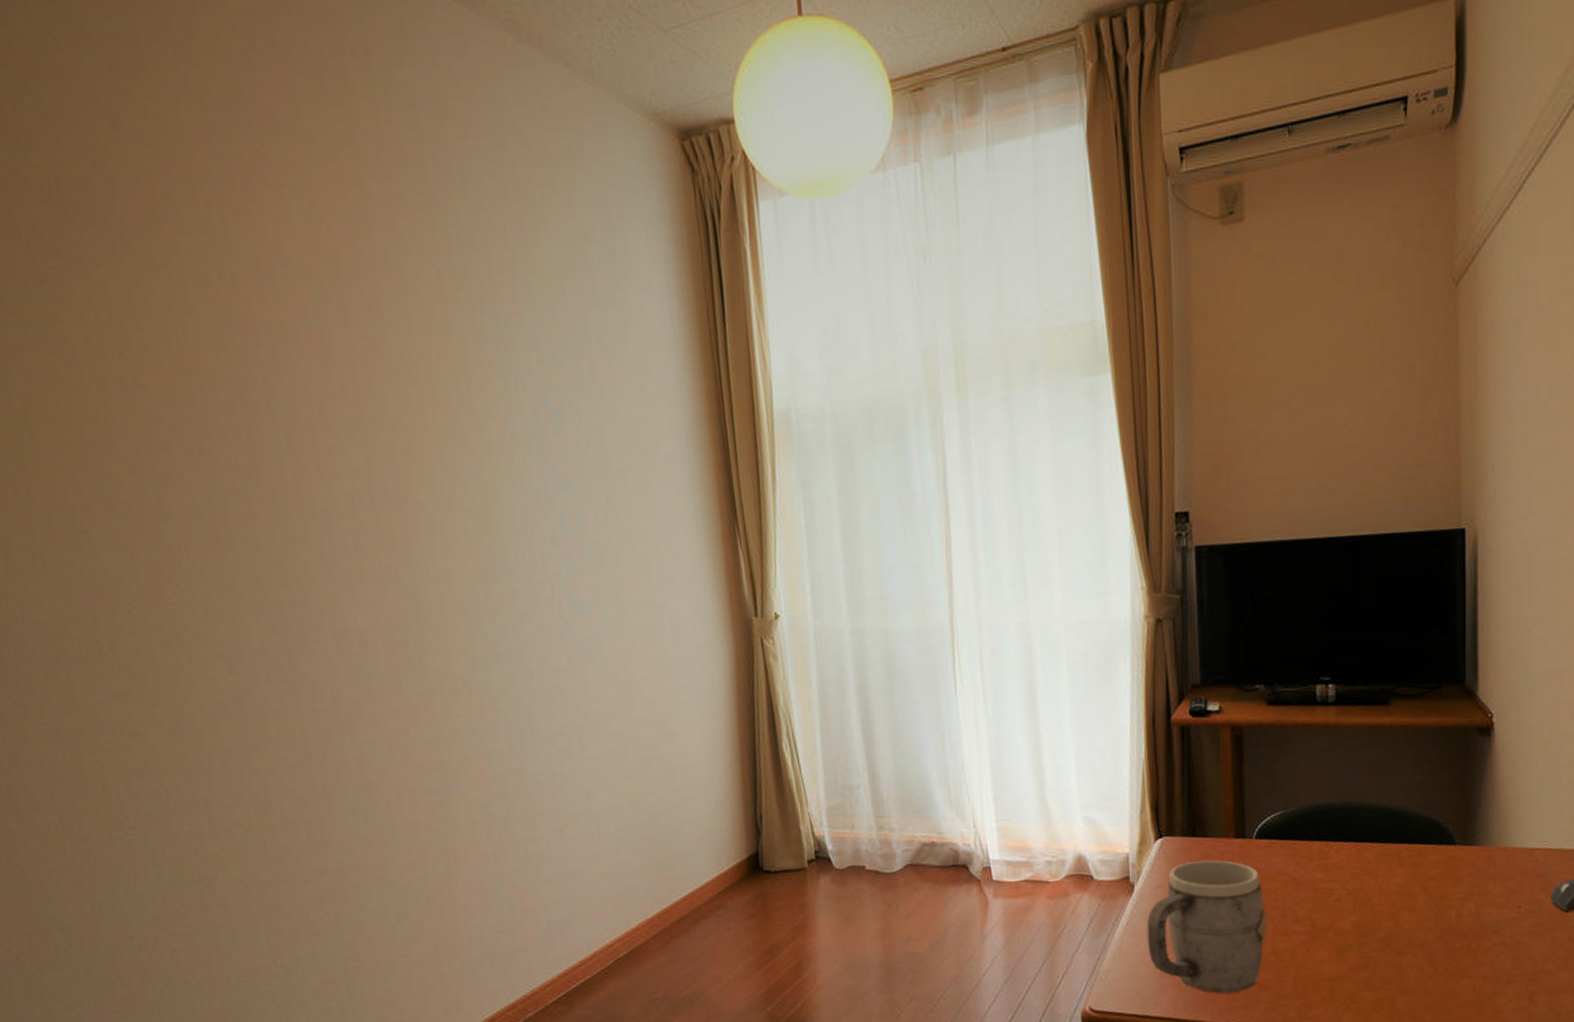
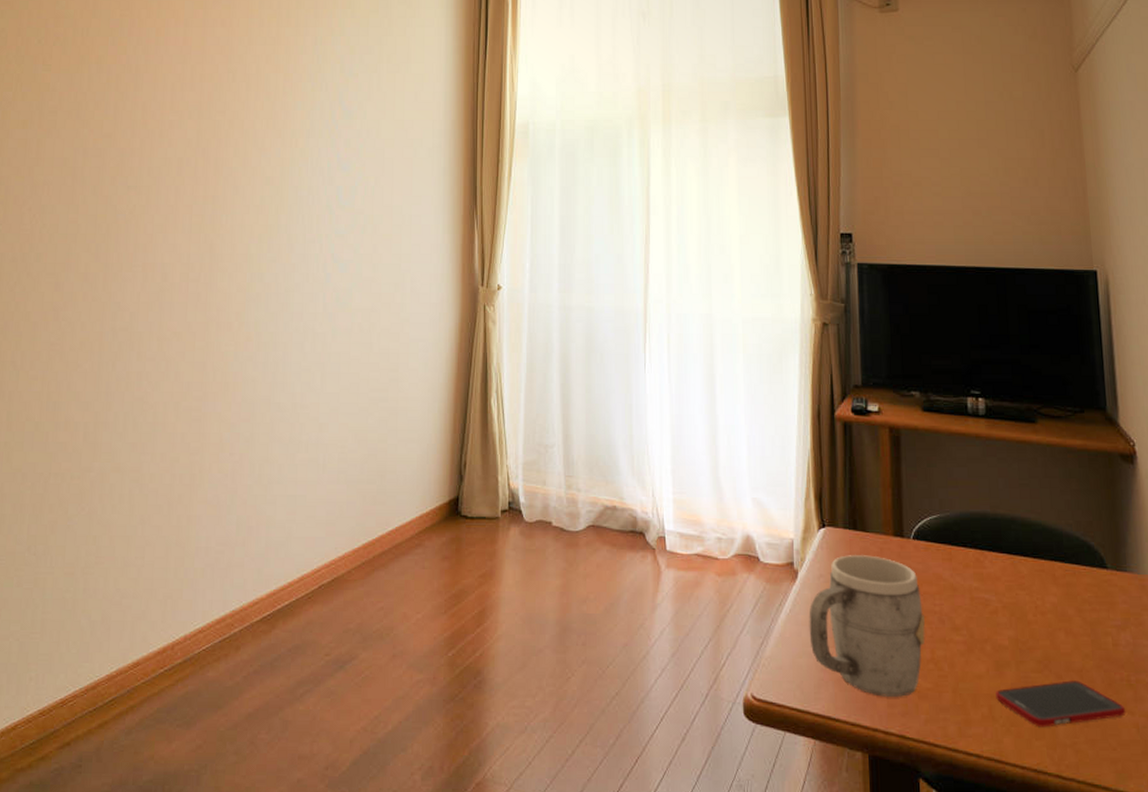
cell phone: none [1337,954,1465,1001] -> present [996,680,1126,727]

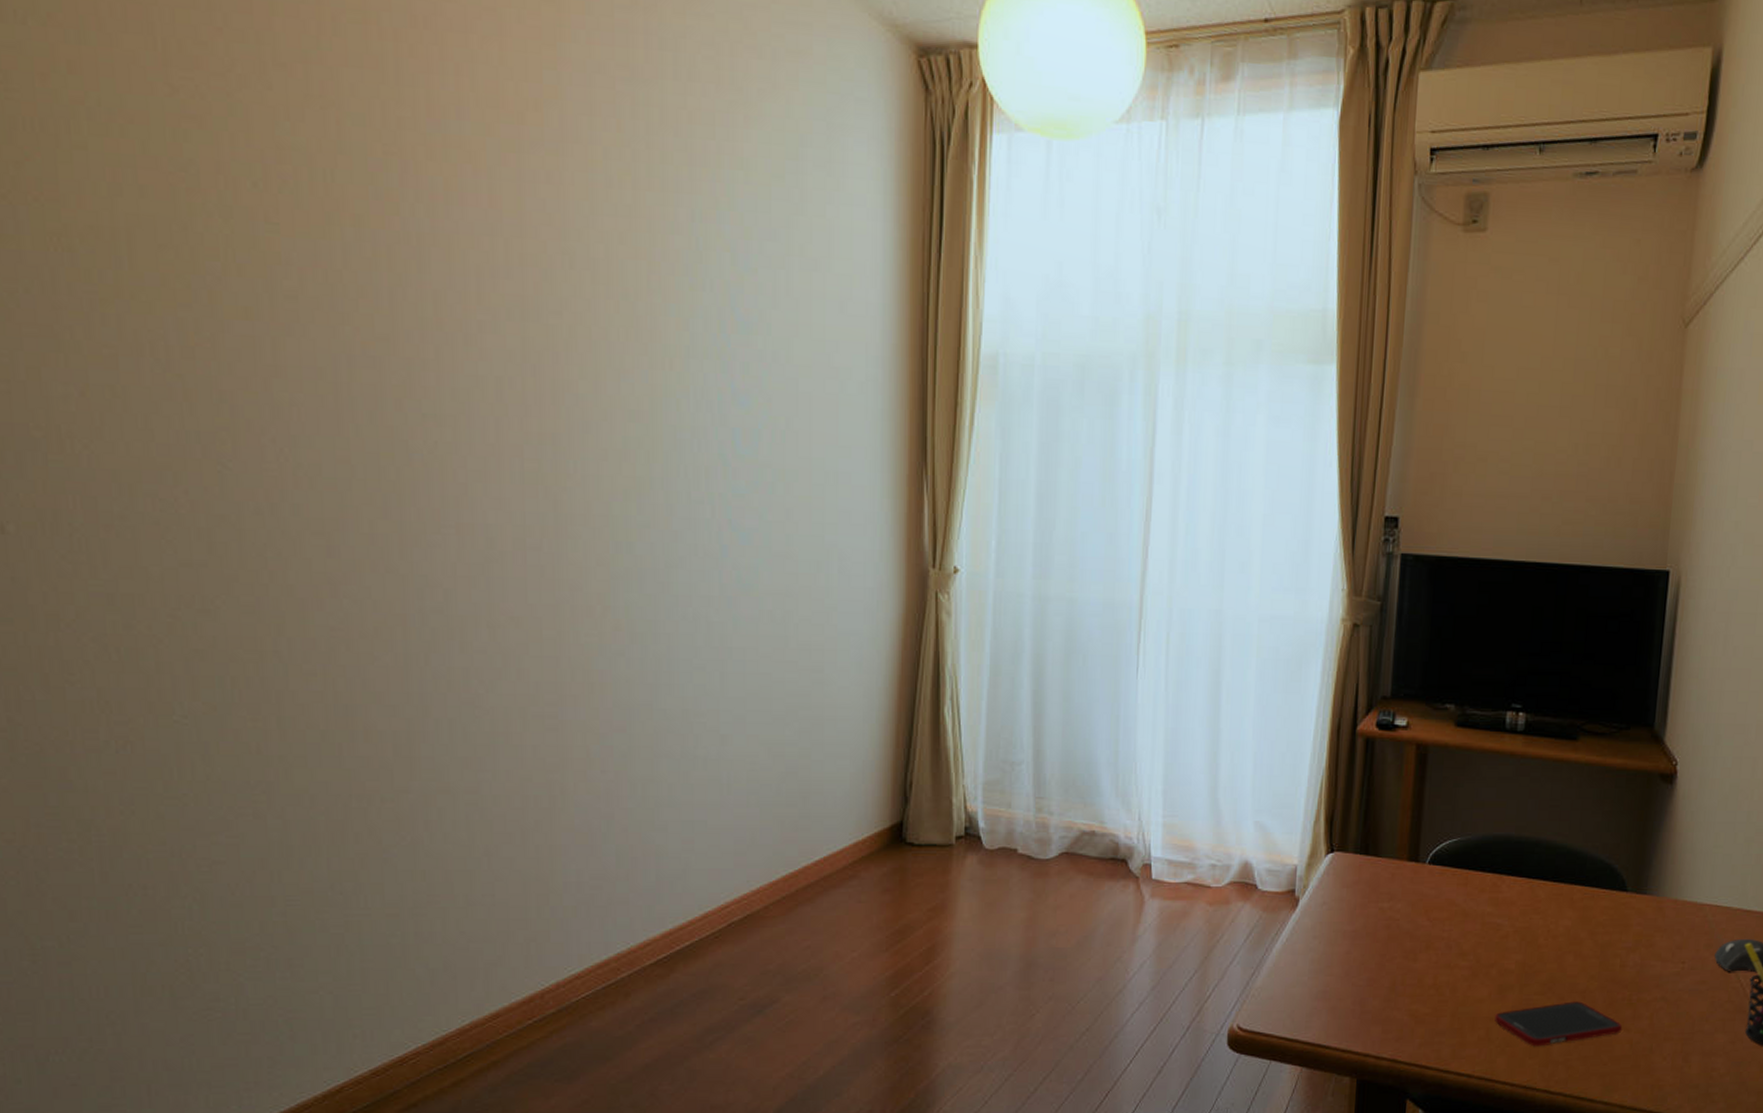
mug: present [809,555,925,697] -> none [1305,881,1431,1023]

